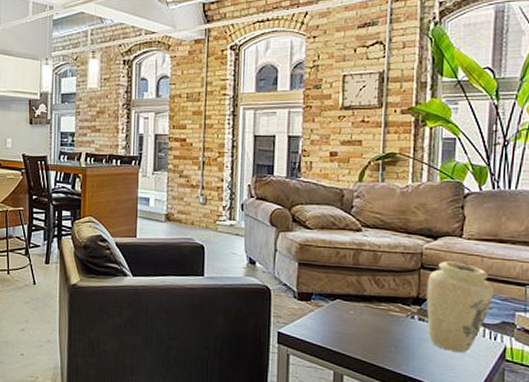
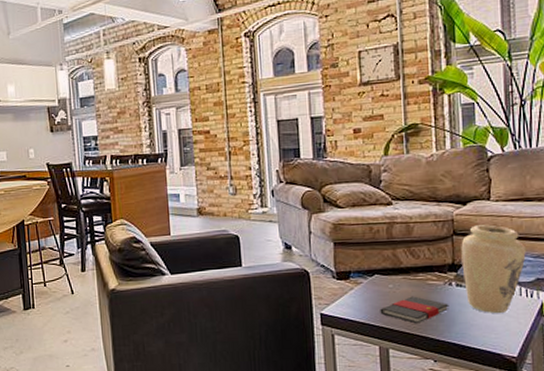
book: none [338,325,410,354] -> present [380,296,450,324]

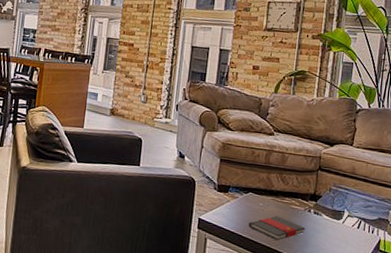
vase: present [461,225,526,314] -> none [320,165,374,243]

